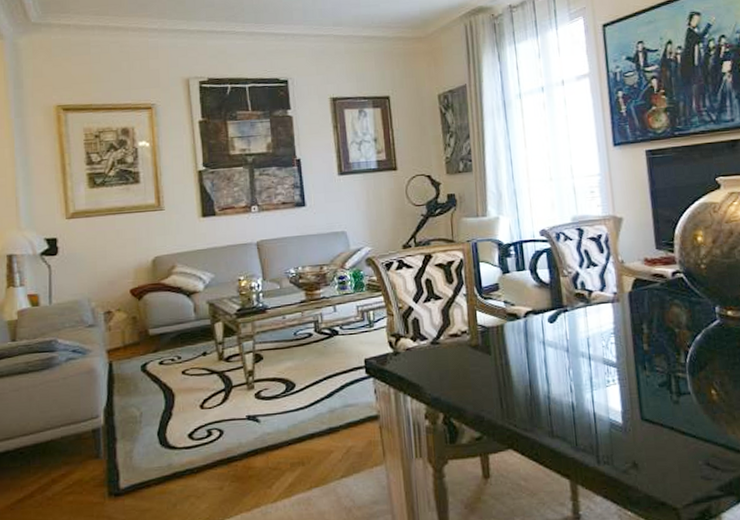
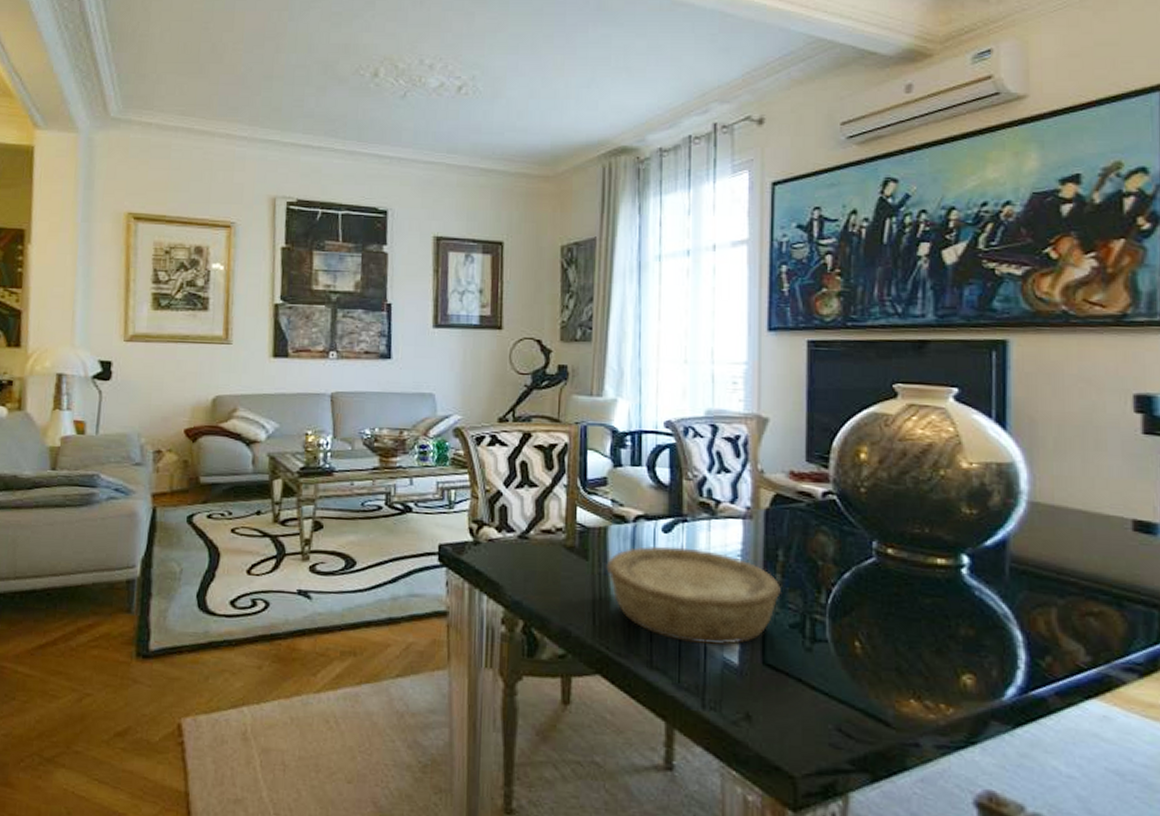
bowl: none [506,333,649,412] -> present [606,546,781,645]

